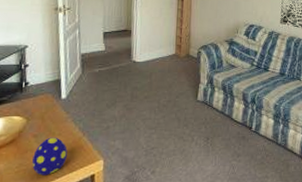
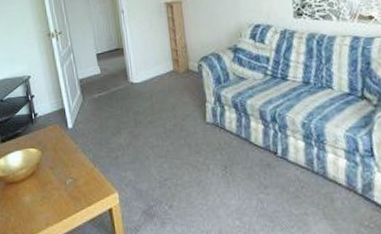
decorative egg: present [32,137,67,176] -> none [52,168,83,209]

